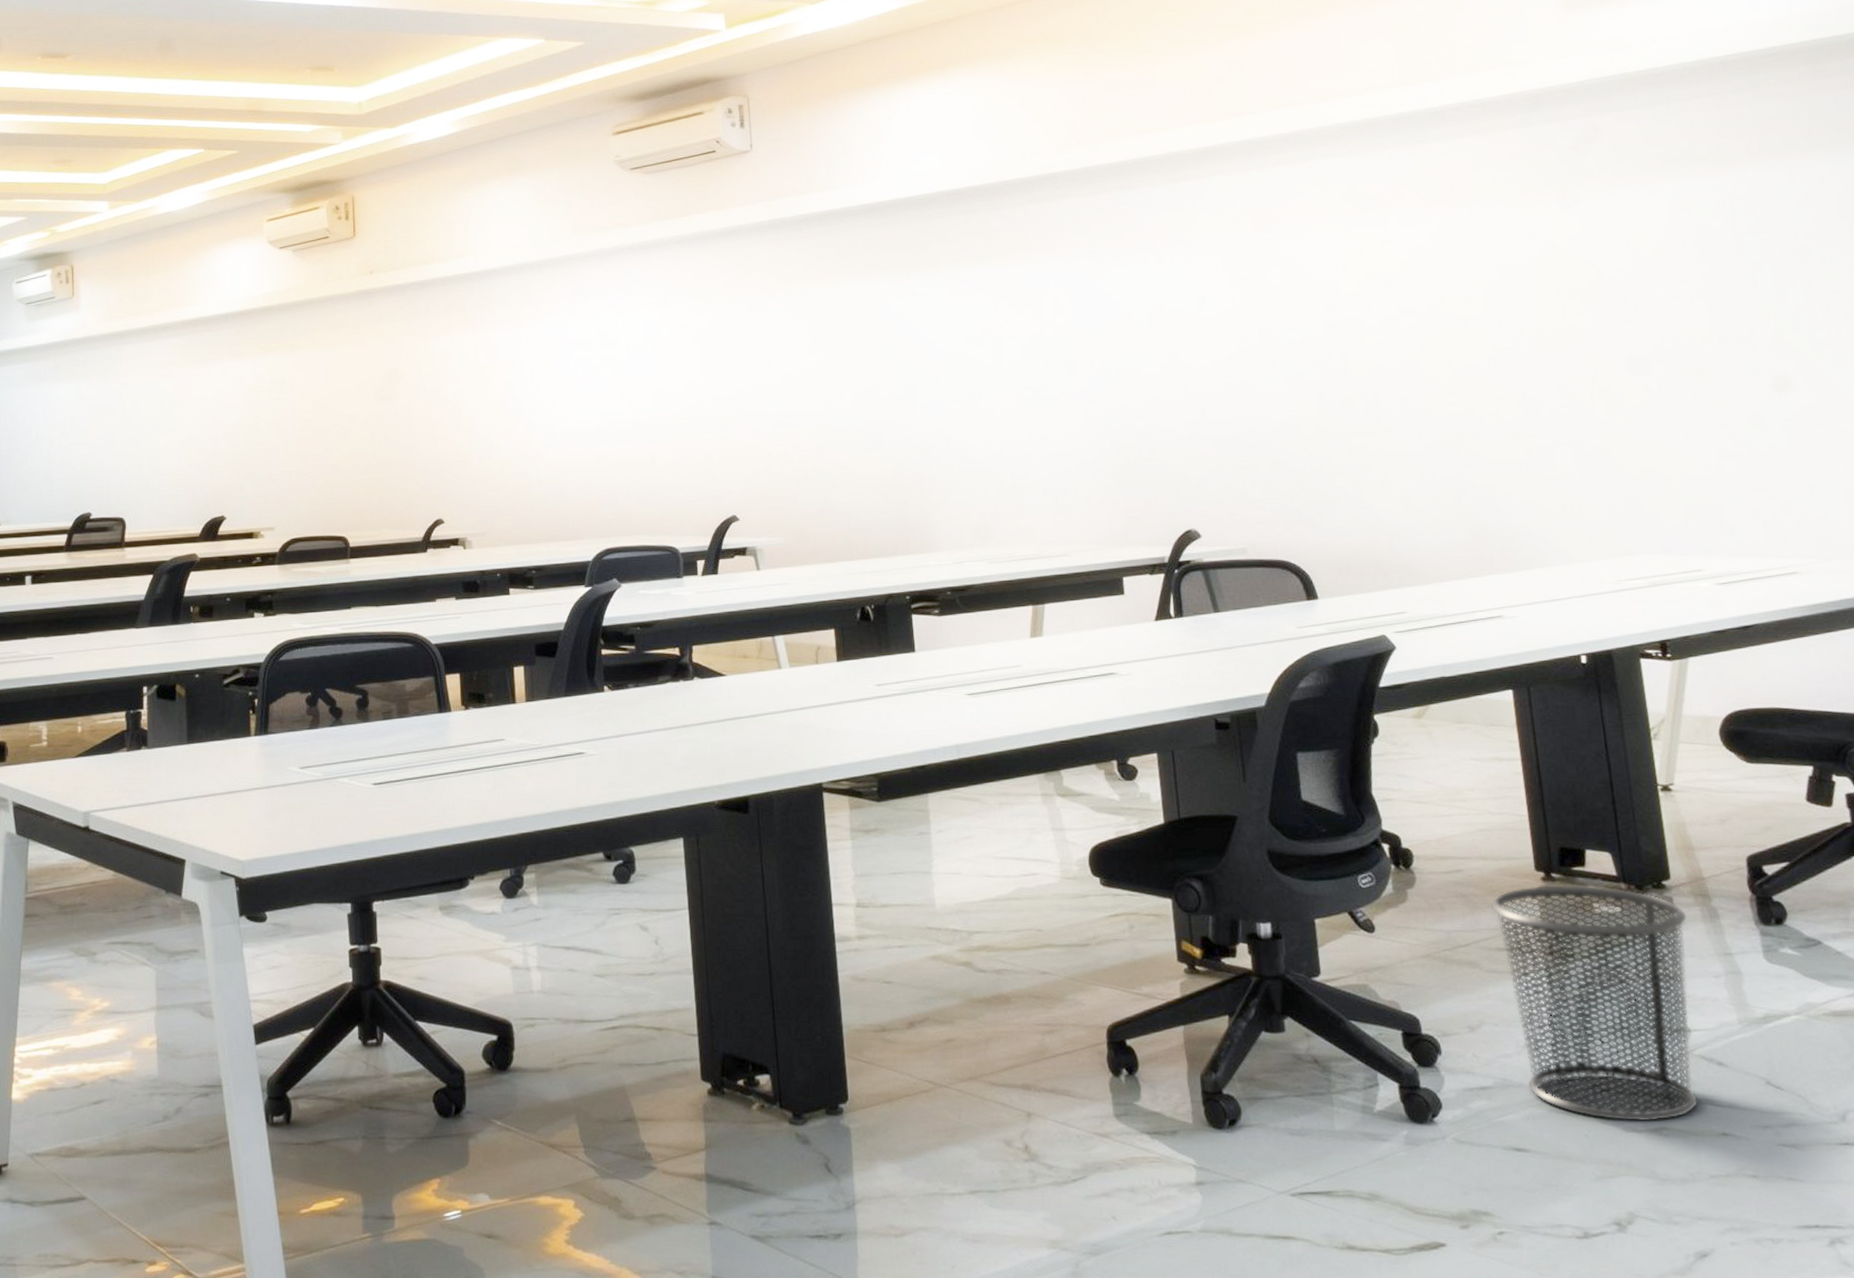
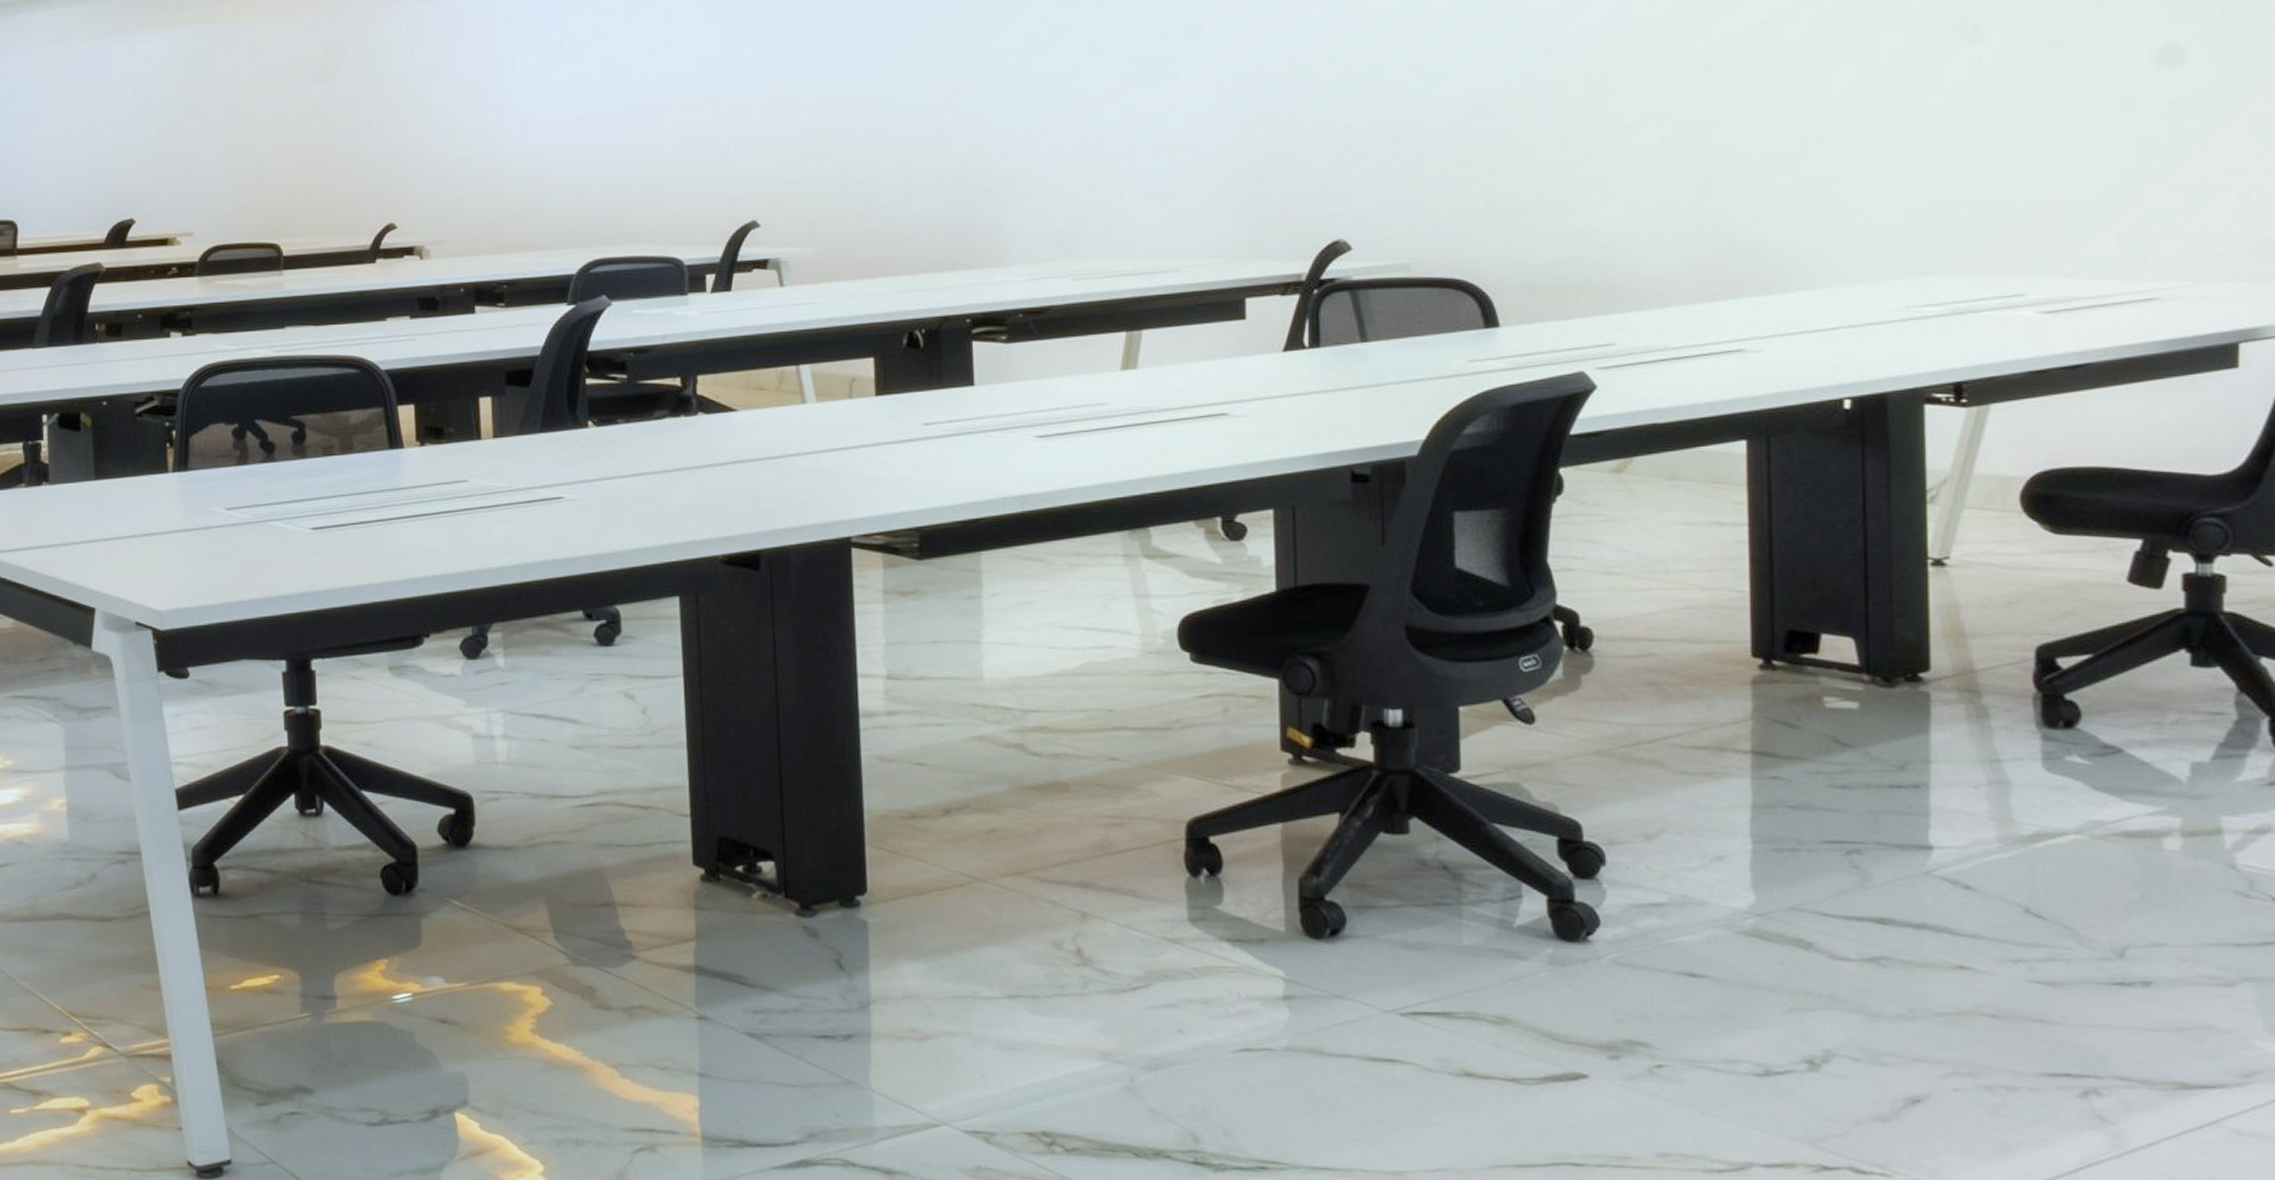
waste bin: present [1491,885,1698,1122] -> none [1689,674,1946,950]

